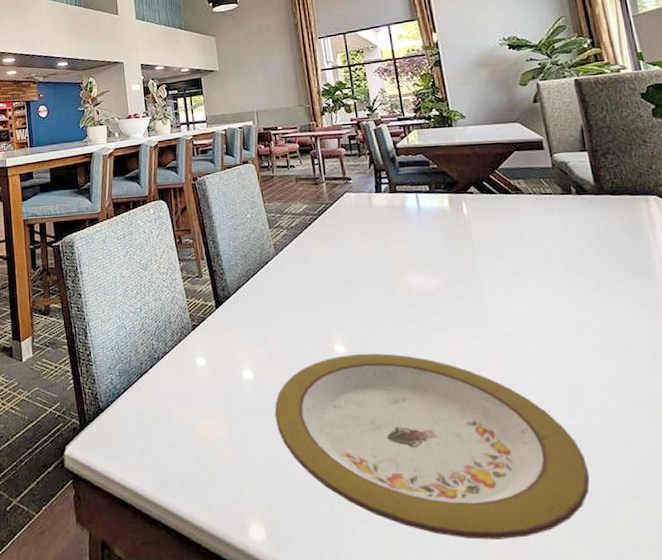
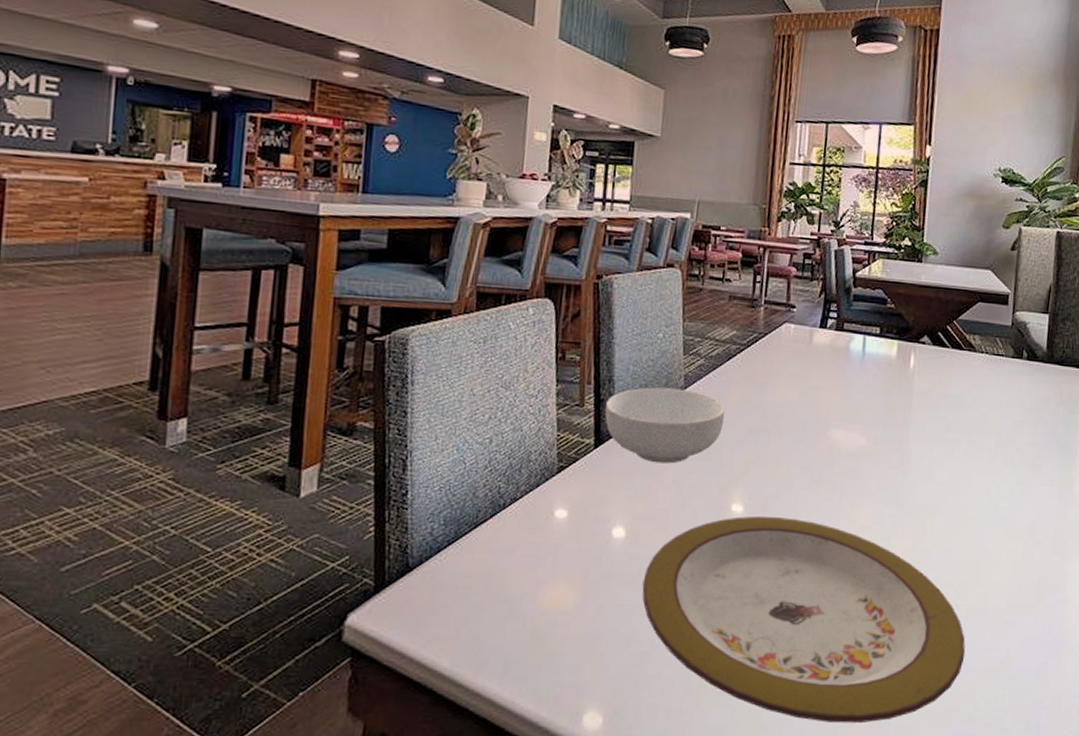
cereal bowl: none [217,255,313,316] -> present [604,387,725,464]

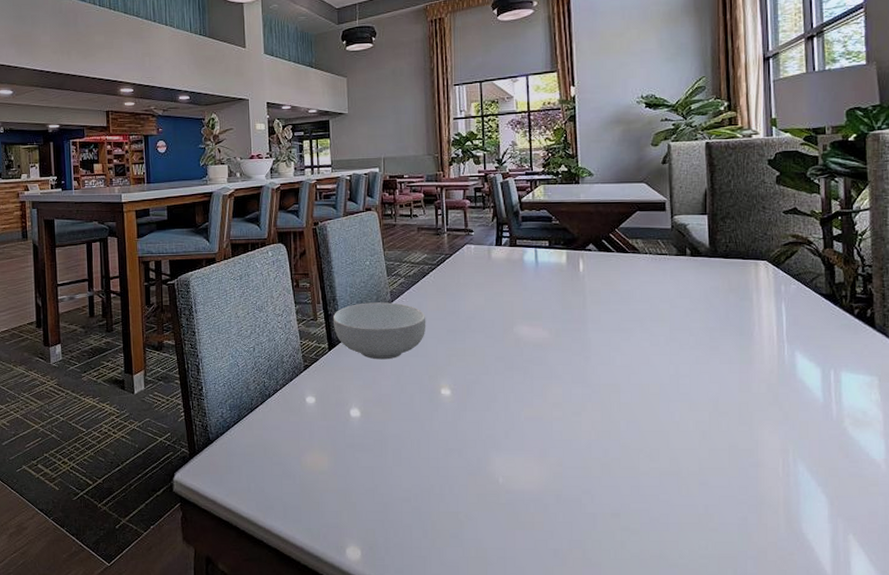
plate: present [642,516,966,723] -> none [378,398,664,564]

